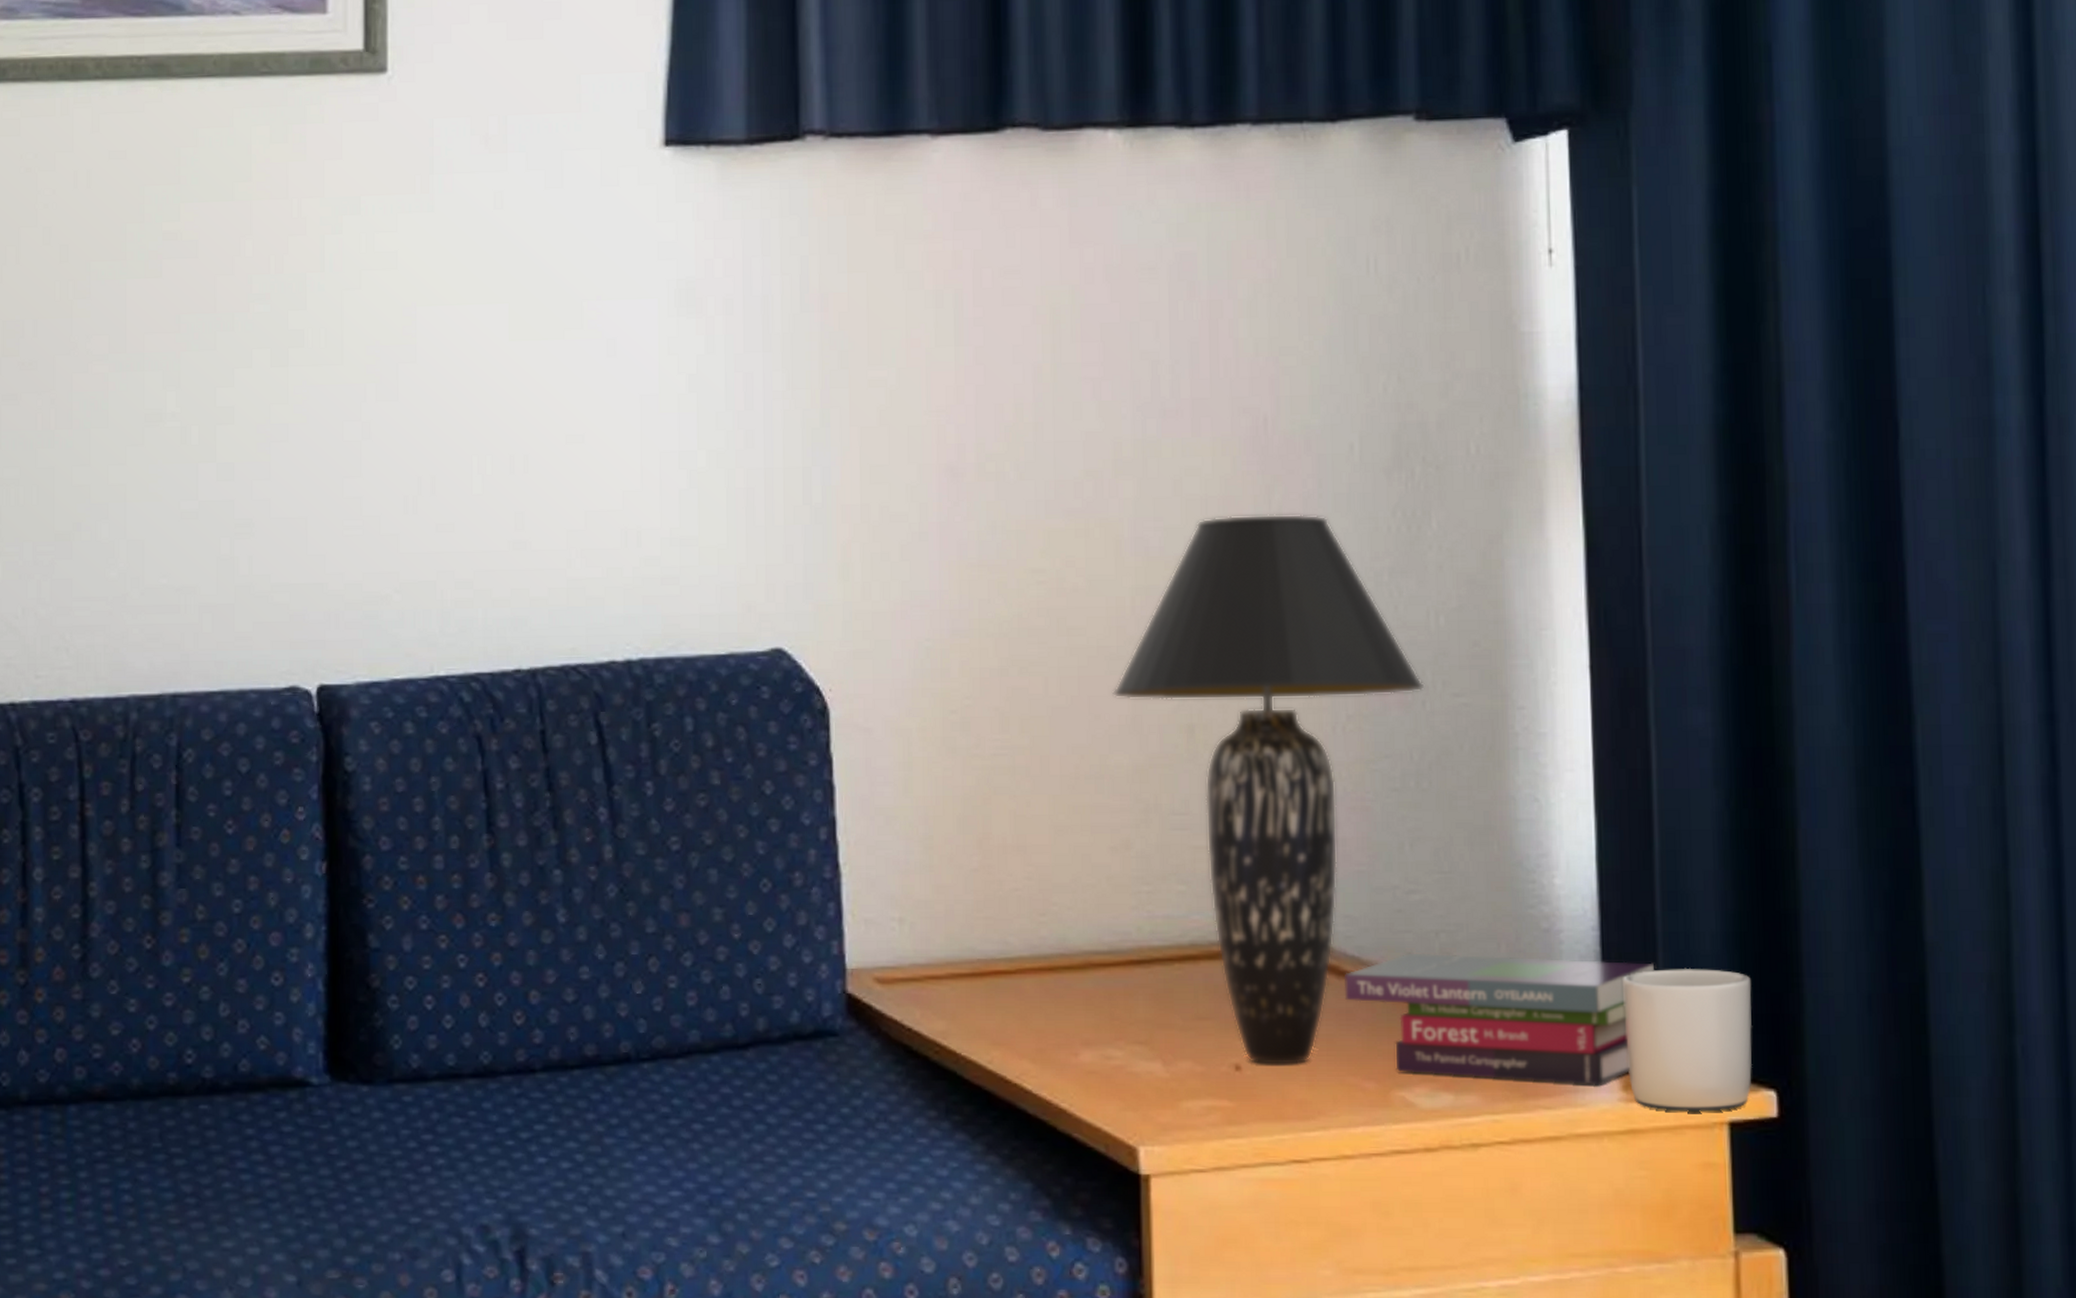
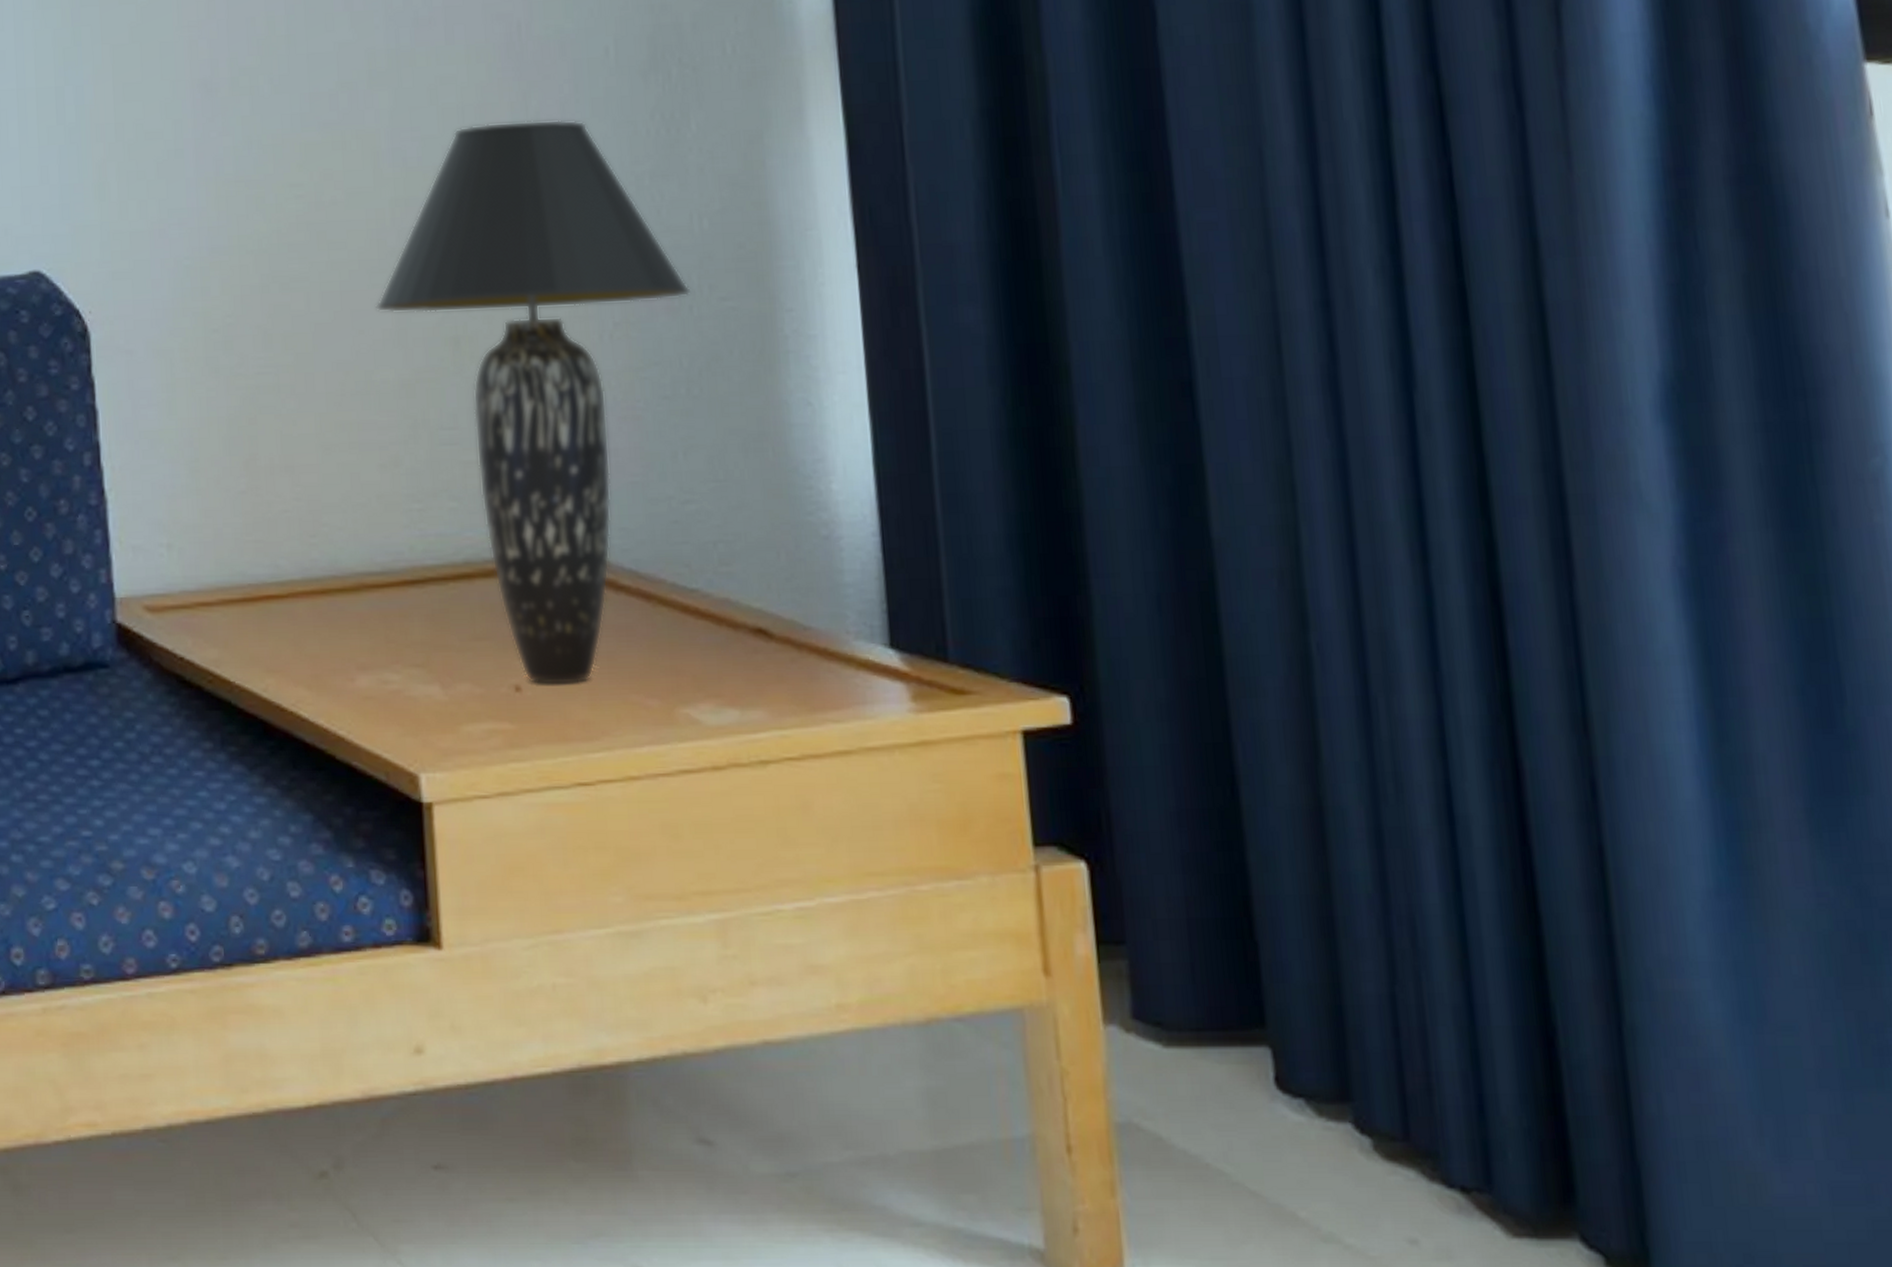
books: present [1344,953,1654,1085] -> none [622,564,938,697]
mug: present [1622,967,1753,1113] -> none [905,572,1044,722]

